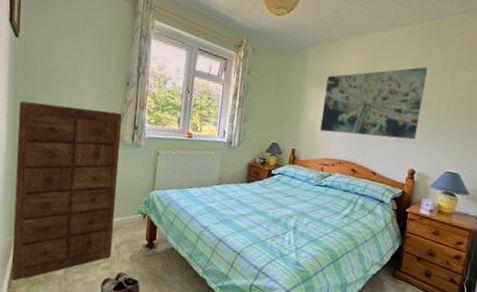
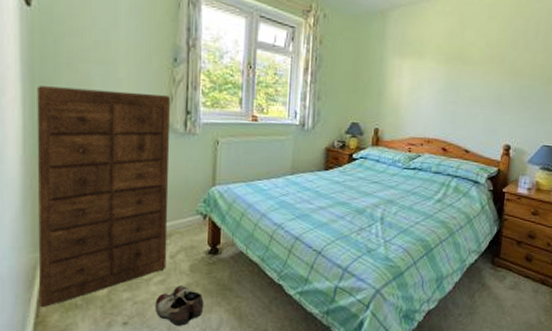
wall art: present [319,67,428,140] -> none [404,31,520,112]

